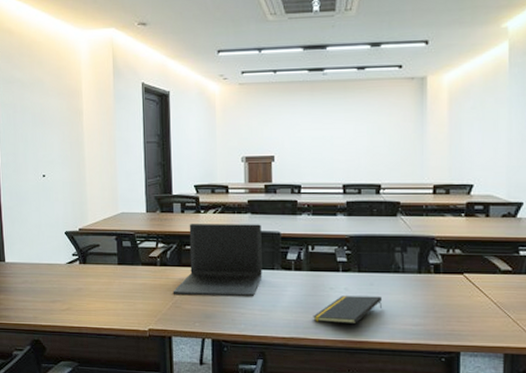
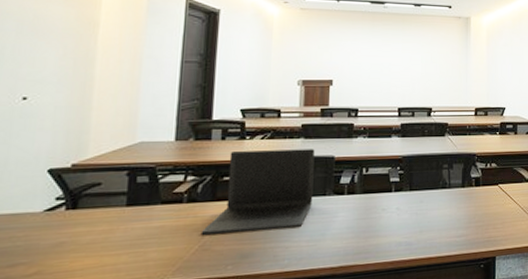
notepad: present [313,295,382,325] -> none [364,212,430,246]

